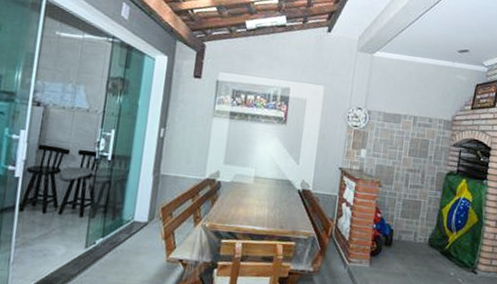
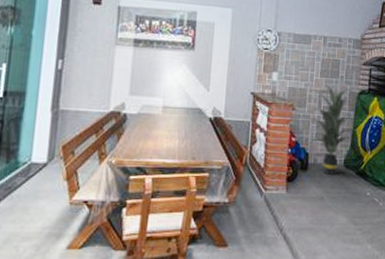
indoor plant: none [394,163,446,253] -> present [307,84,360,175]

